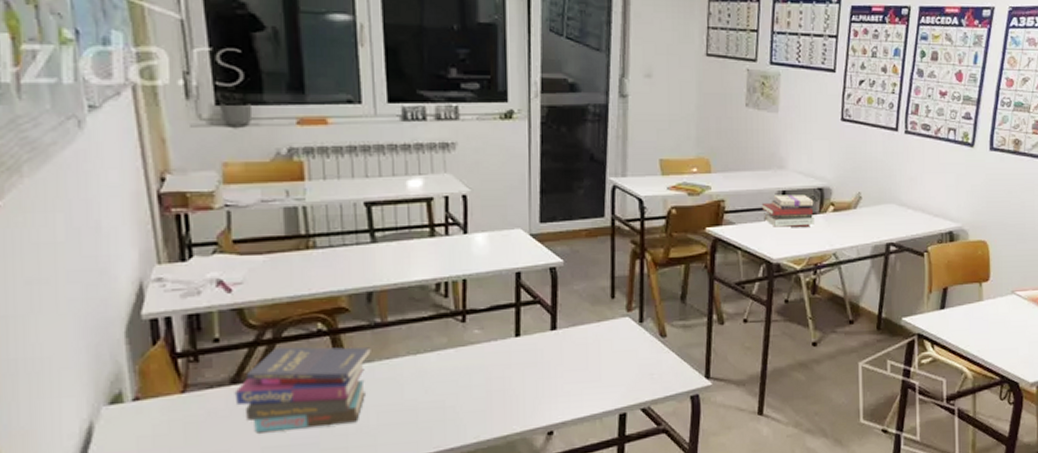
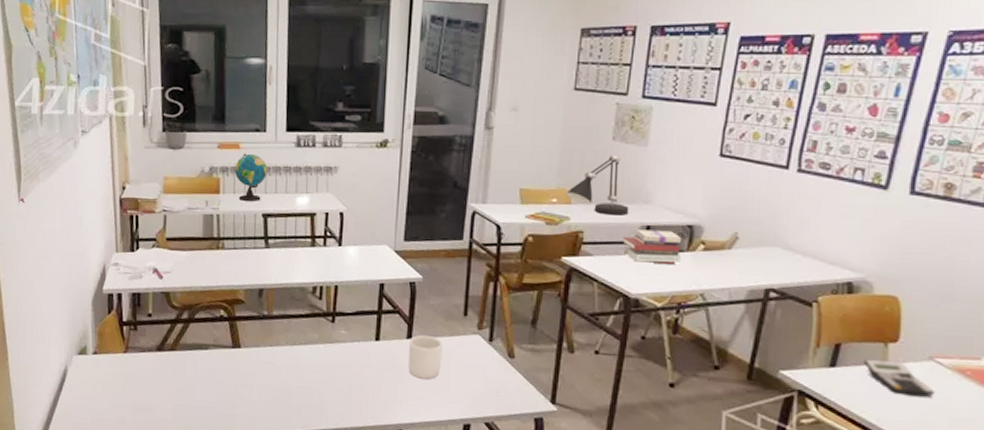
books: present [234,347,371,433] -> none [159,326,259,396]
globe: none [322,129,367,188] -> present [234,153,268,201]
mug: none [554,323,591,372] -> present [408,334,443,379]
desk lamp: none [706,121,766,182] -> present [567,155,629,216]
calculator: none [965,297,1017,326] -> present [863,359,934,396]

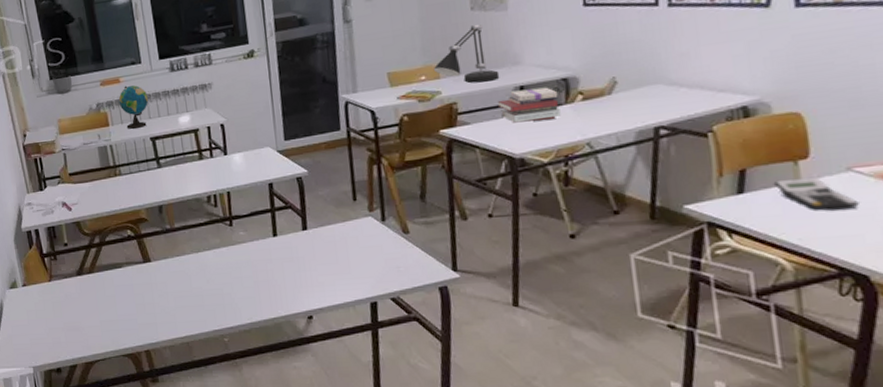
mug: present [408,334,443,379] -> none [305,224,340,266]

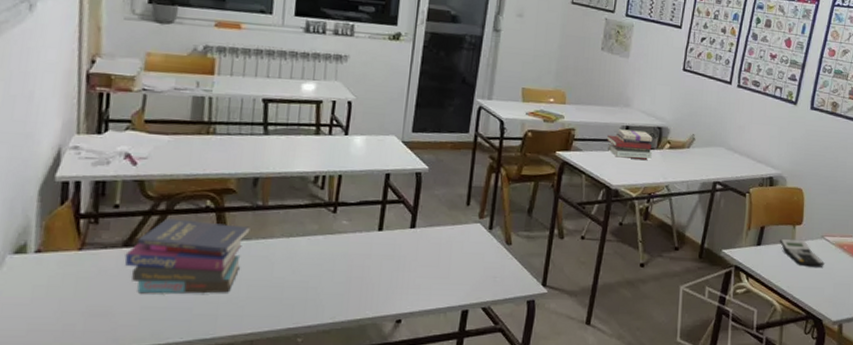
books: none [80,248,166,311] -> present [124,218,250,294]
globe: present [118,85,149,129] -> none [233,34,272,85]
desk lamp: present [434,24,500,83] -> none [562,63,613,116]

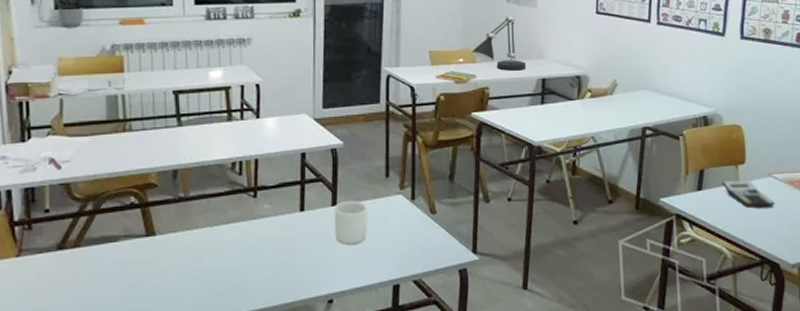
books: present [124,218,250,294] -> none [60,217,175,294]
mug: none [410,224,445,268] -> present [335,200,368,245]
desk lamp: none [562,63,613,116] -> present [472,16,527,71]
books: present [606,129,653,161] -> none [522,82,573,113]

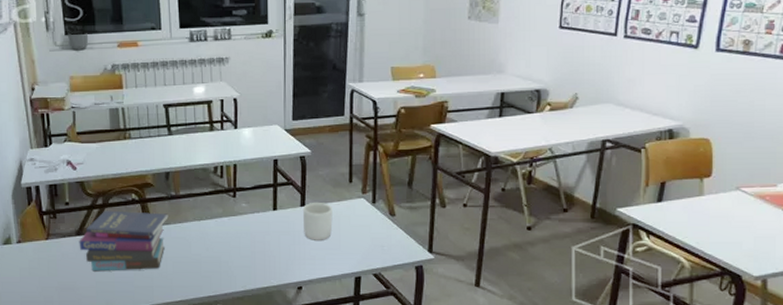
books: none [60,217,175,294] -> present [79,210,169,272]
desk lamp: present [472,16,527,71] -> none [432,32,486,85]
calculator: present [721,180,775,207] -> none [684,192,741,220]

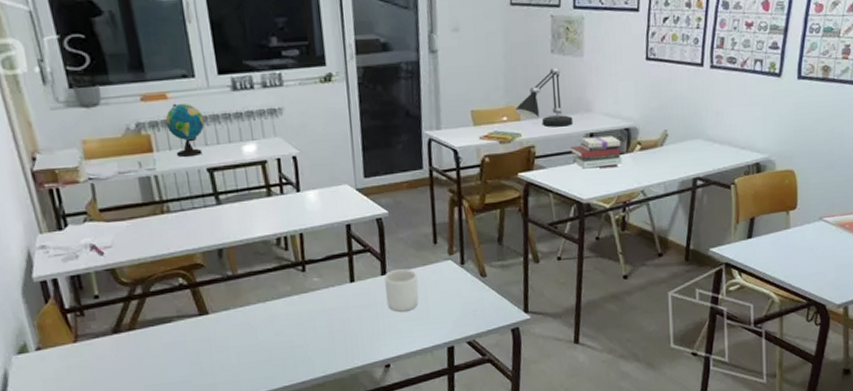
books: present [79,210,169,272] -> none [117,297,227,374]
globe: none [135,50,165,94] -> present [165,103,205,157]
desk lamp: none [432,32,486,85] -> present [515,67,574,127]
books: none [481,96,531,125] -> present [570,135,622,169]

